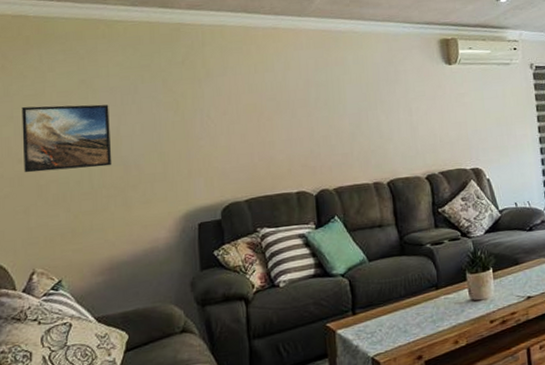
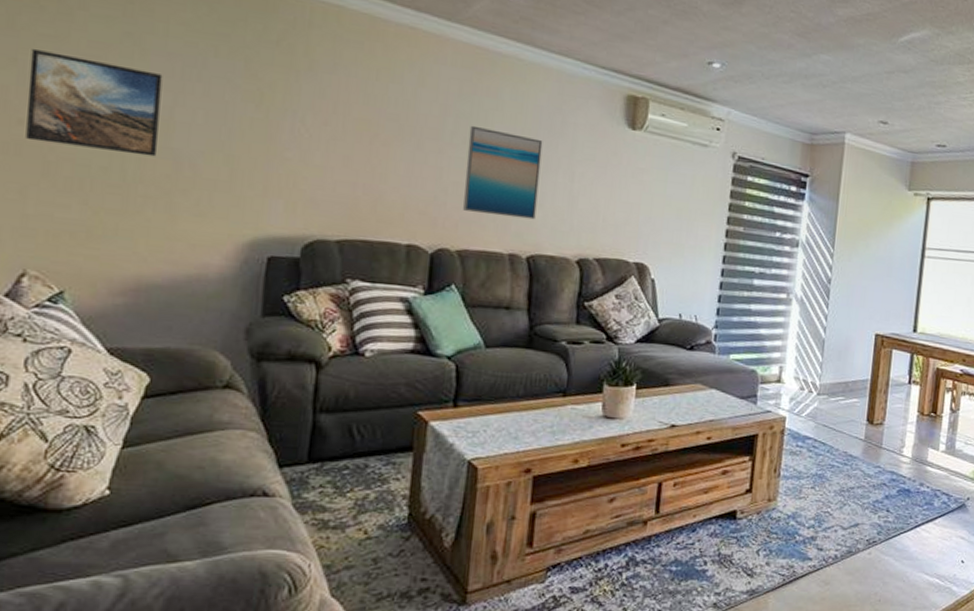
wall art: none [328,89,389,157] -> present [463,125,543,220]

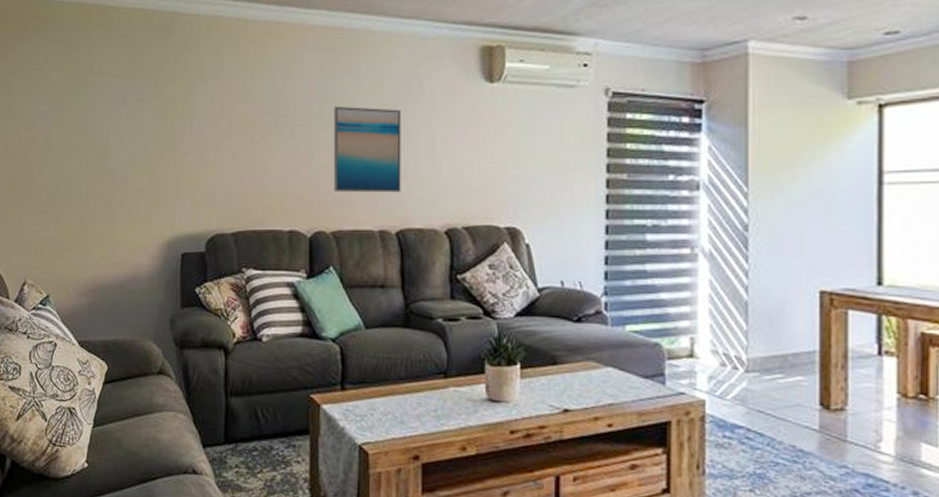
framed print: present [26,48,163,157] -> none [19,101,100,176]

